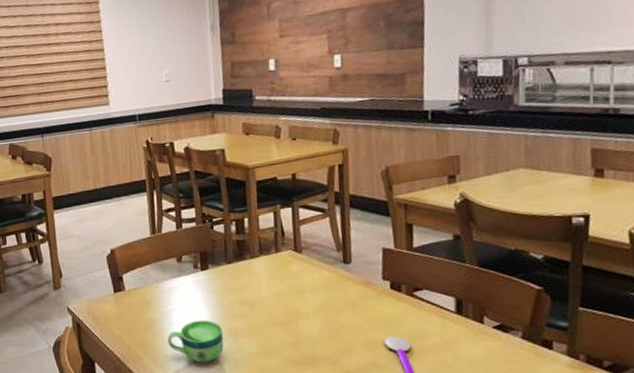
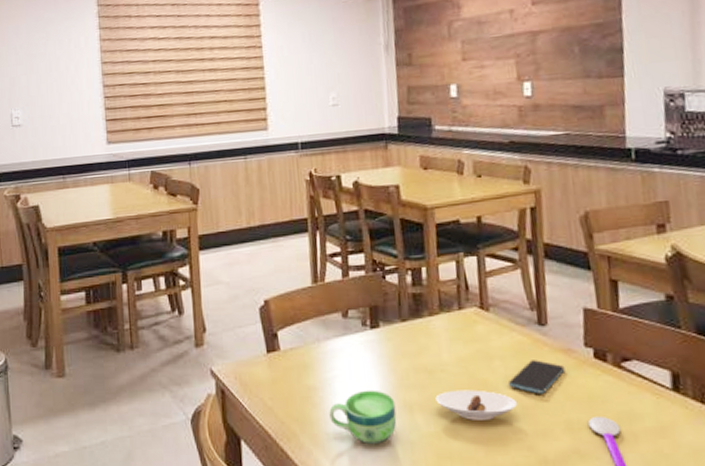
saucer: none [256,317,324,342] -> present [435,389,517,420]
smartphone: none [317,292,366,319] -> present [507,360,565,394]

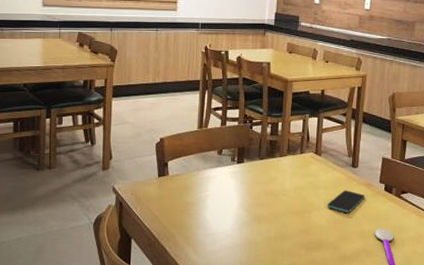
cup: present [329,389,397,445] -> none [200,206,249,244]
saucer: present [435,389,517,420] -> none [277,208,331,229]

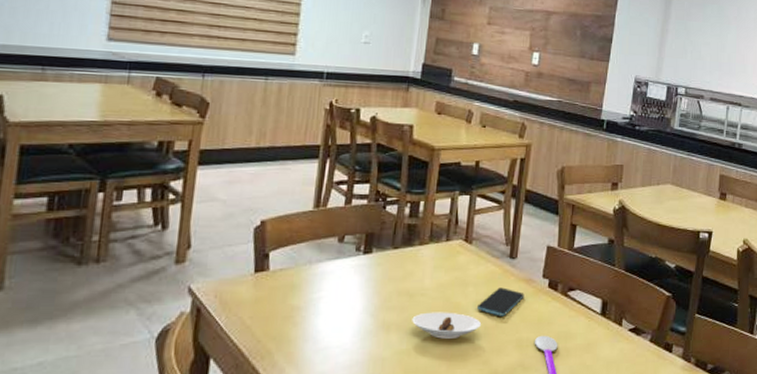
saucer: none [277,208,331,229] -> present [412,312,481,339]

